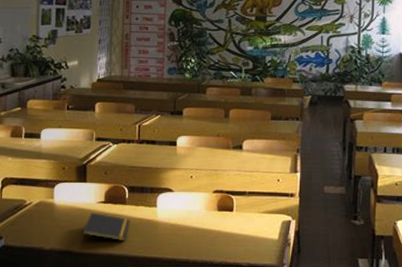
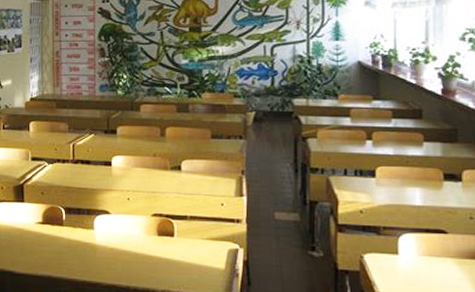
notepad: present [82,212,130,243] -> none [22,233,68,264]

